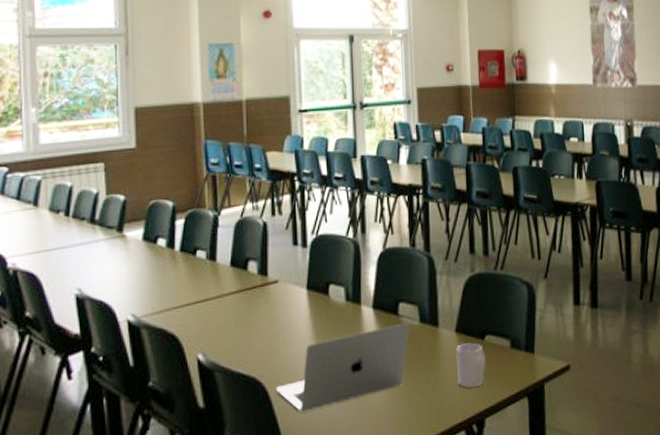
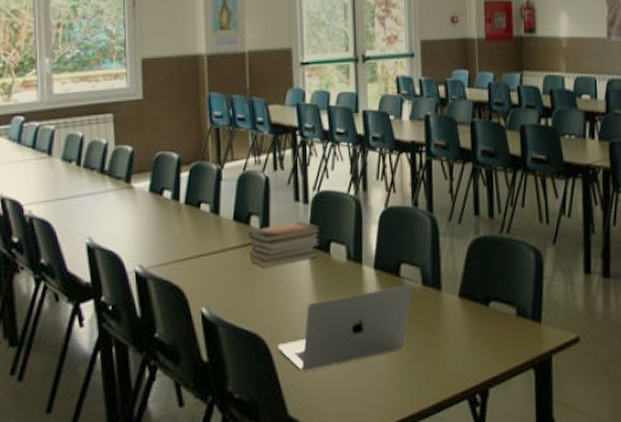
book stack: none [246,265,319,312] -> present [249,221,320,268]
mug: present [456,343,486,389] -> none [459,309,490,356]

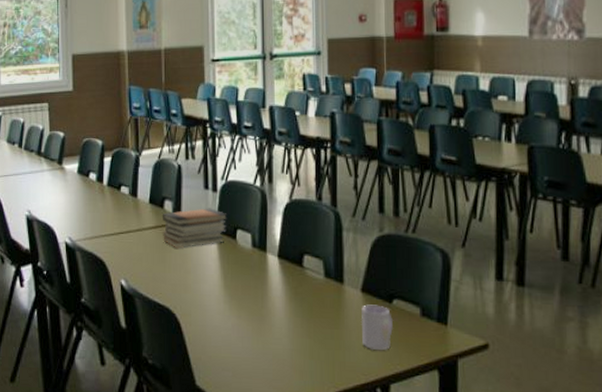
laptop: present [277,285,413,372] -> none [186,275,315,347]
mug: none [459,309,490,356] -> present [361,304,393,351]

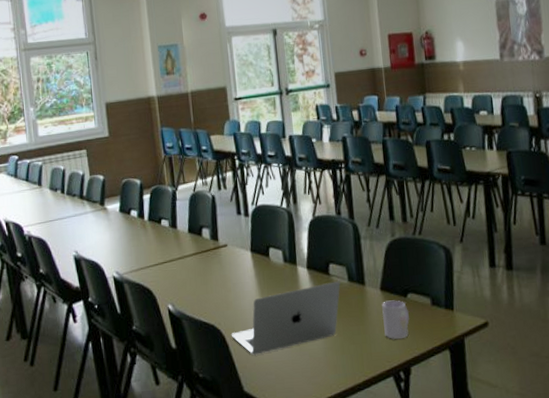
book stack: present [163,208,228,248] -> none [201,231,260,271]
laptop: none [186,275,315,347] -> present [231,281,341,355]

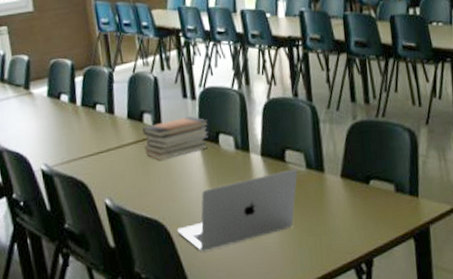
book stack: none [201,231,260,271] -> present [143,116,209,161]
mug: present [382,300,409,340] -> none [342,187,372,230]

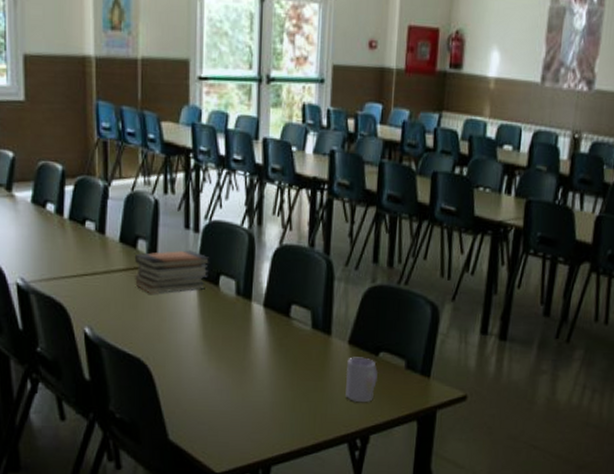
laptop: present [177,169,298,252] -> none [160,326,302,400]
mug: none [342,187,372,230] -> present [345,357,378,403]

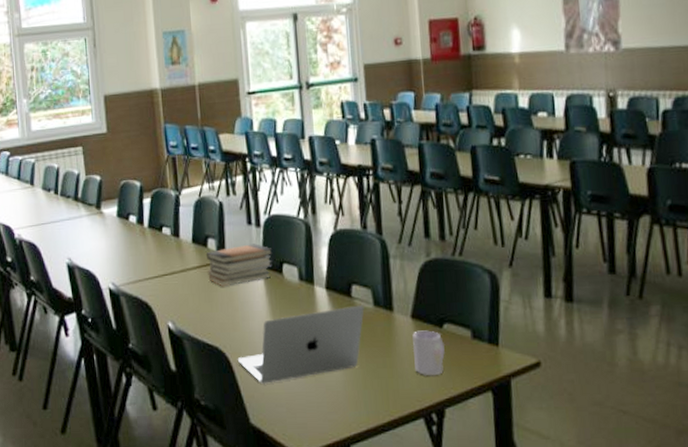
laptop: none [160,326,302,400] -> present [237,305,364,384]

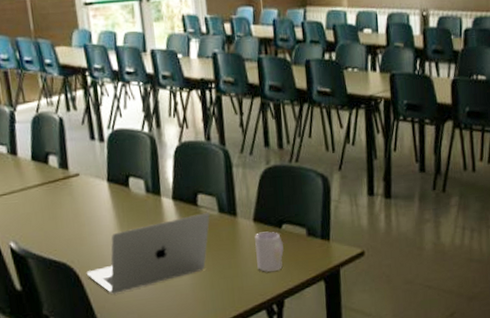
book stack: present [207,243,273,287] -> none [48,158,118,204]

